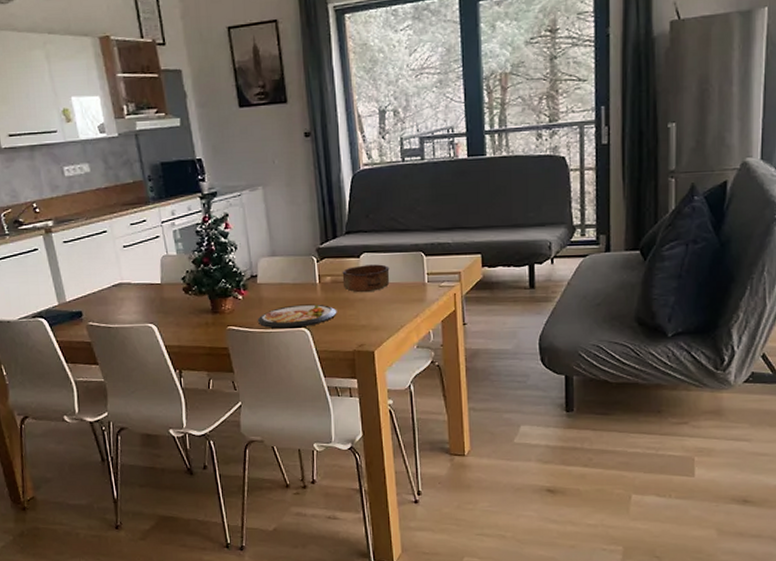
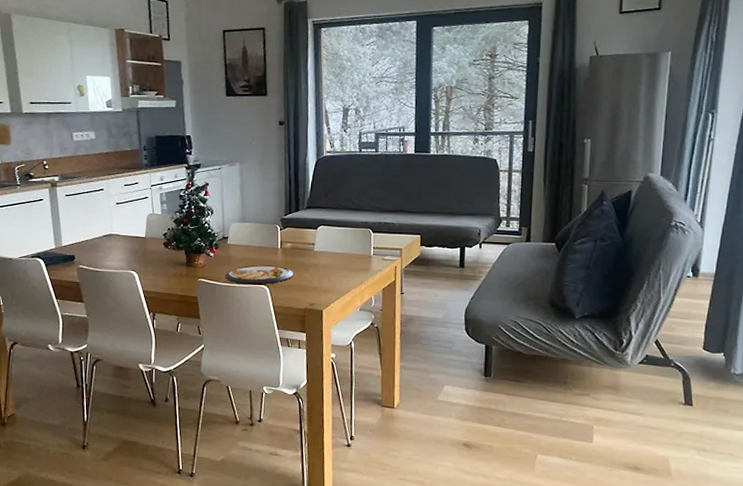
bowl: present [342,264,390,293] -> none [300,236,342,260]

